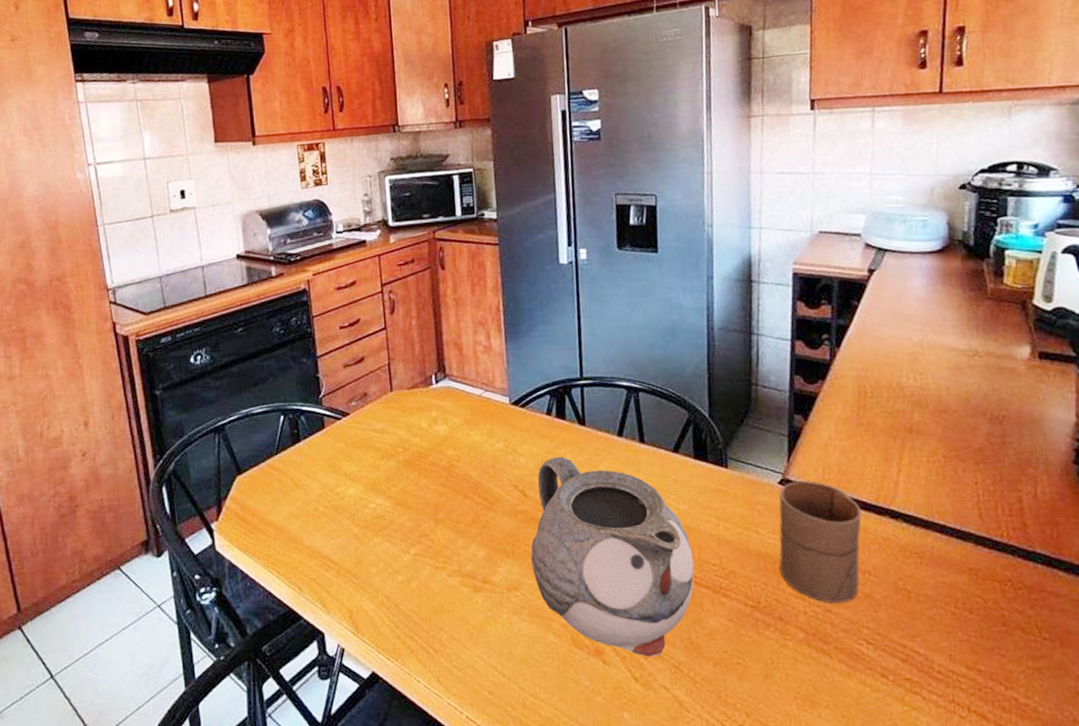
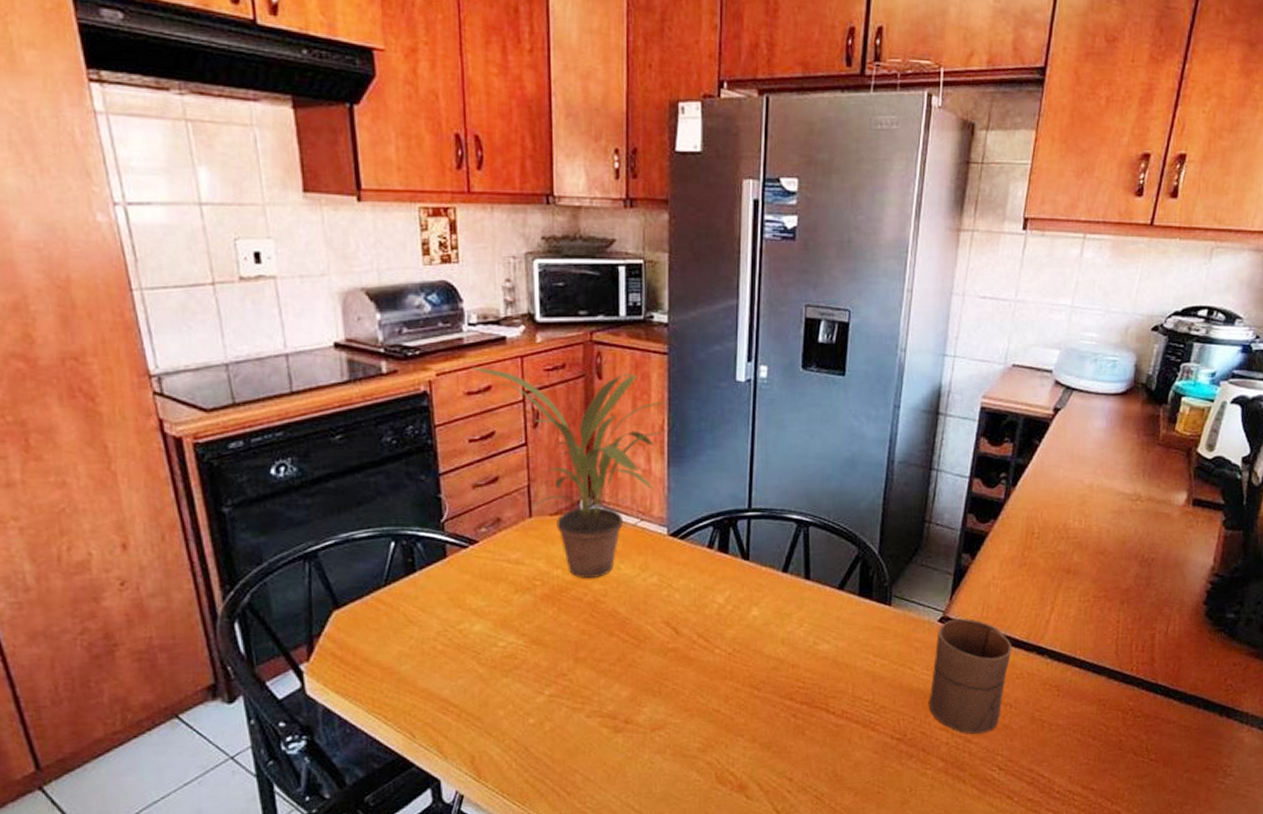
potted plant: none [339,263,500,445] -> present [470,366,665,578]
teapot: present [531,456,694,657] -> none [679,592,846,790]

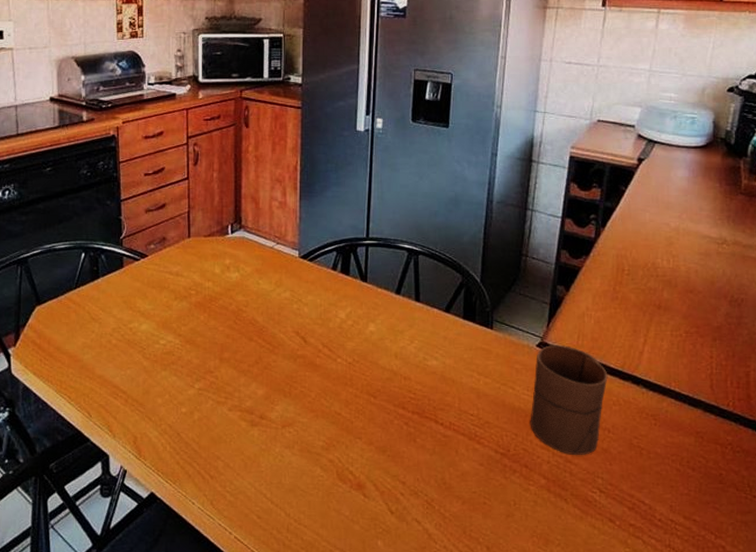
potted plant: present [470,366,665,578] -> none [148,116,298,290]

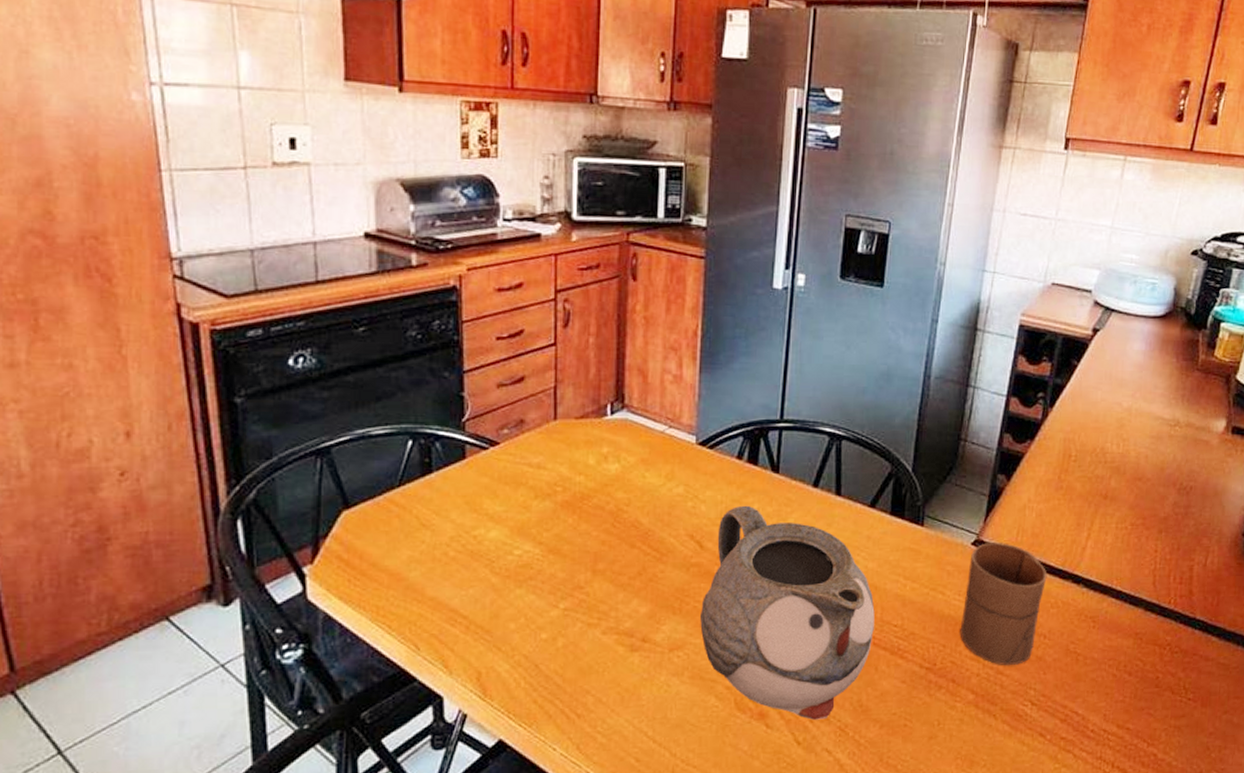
teapot: none [306,308,453,493] -> present [700,505,875,720]

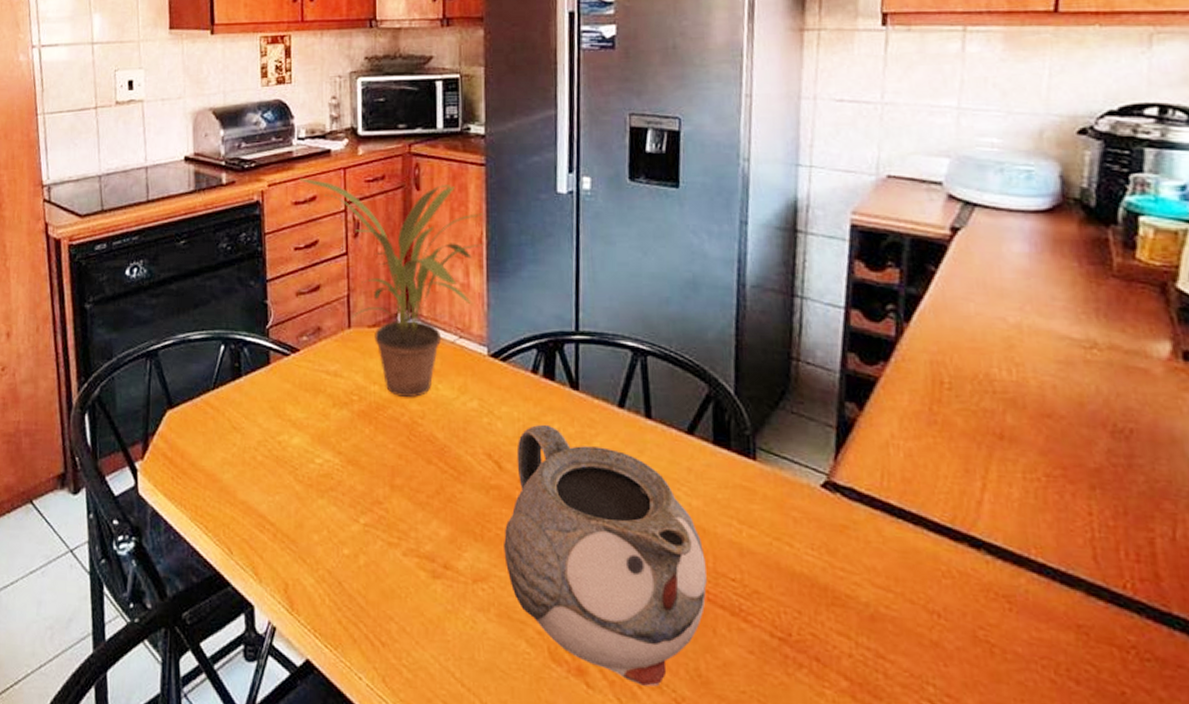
potted plant: none [502,262,699,486] -> present [298,177,483,397]
cup: present [960,543,1047,665] -> none [818,486,932,649]

